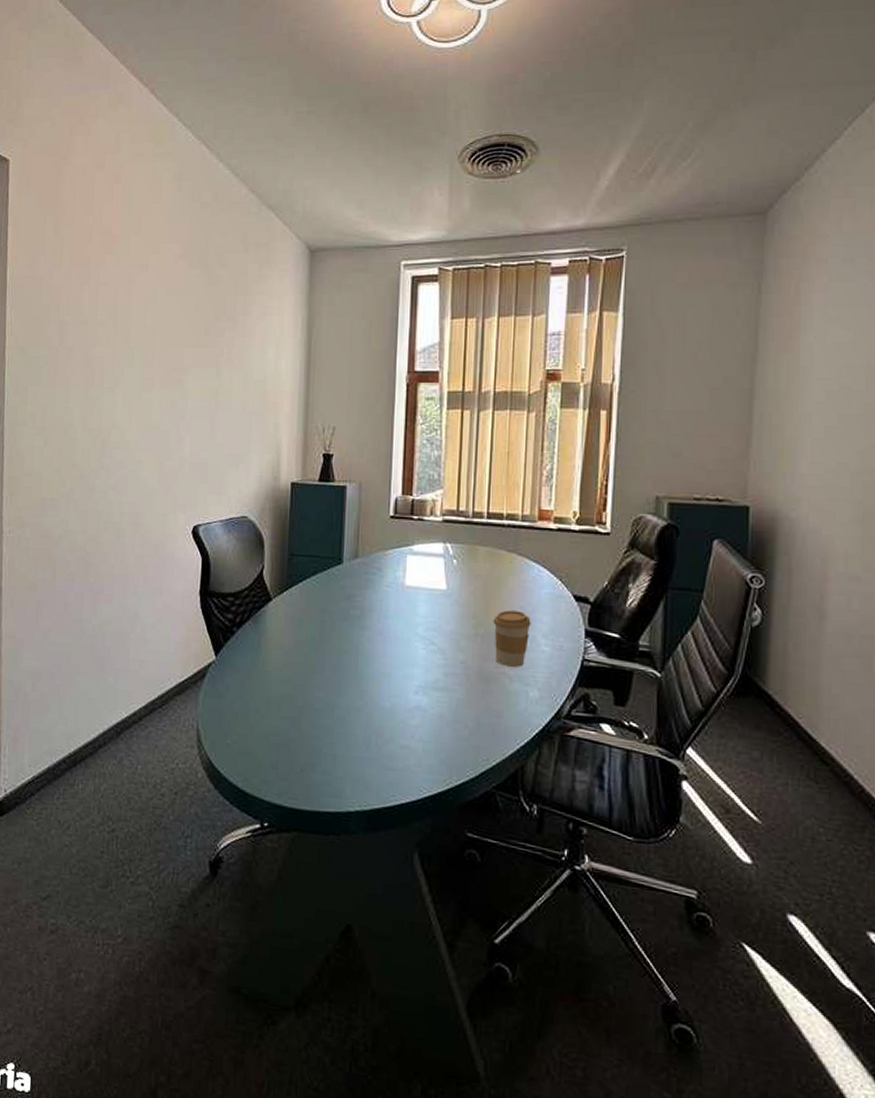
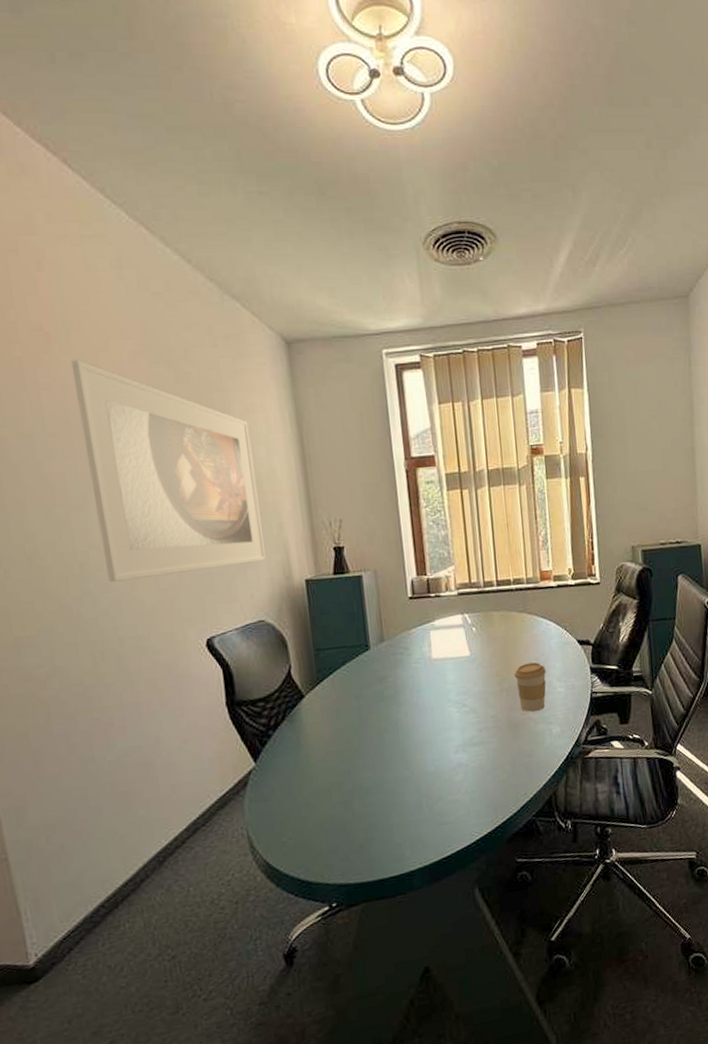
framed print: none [122,260,264,461] -> present [70,359,266,582]

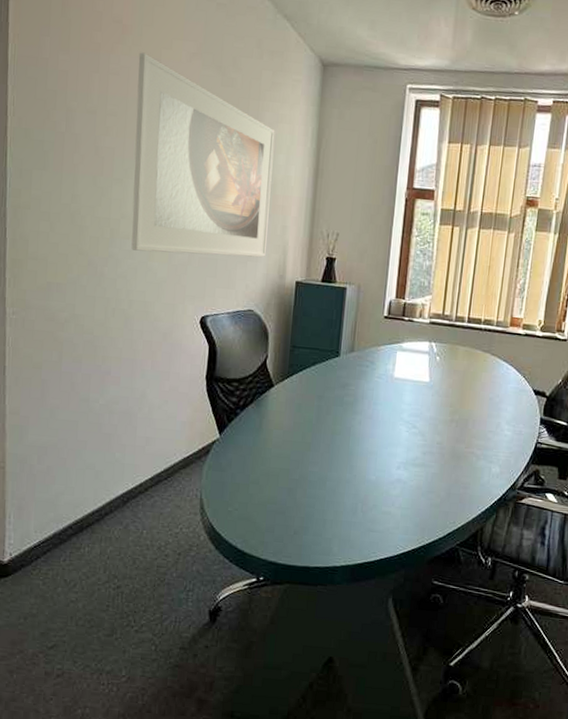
coffee cup: present [514,662,546,712] -> none [466,401,498,448]

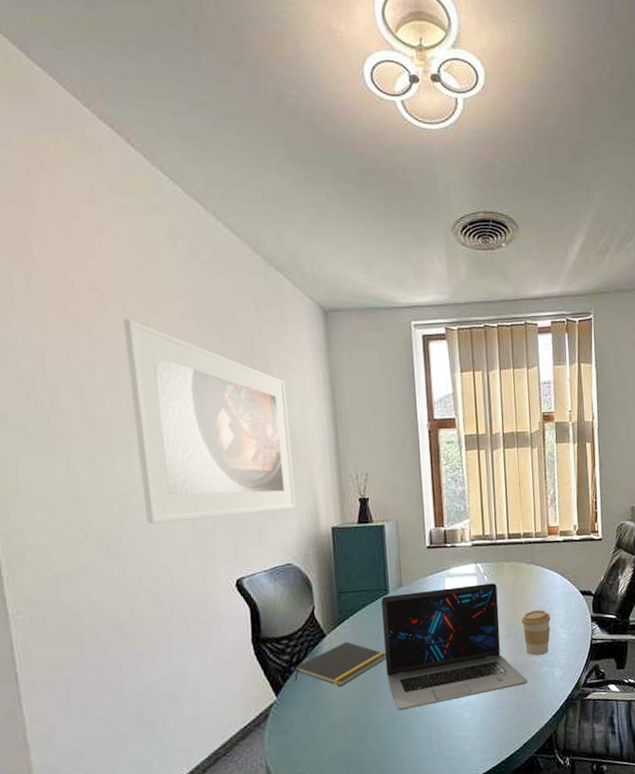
notepad: none [238,395,328,437] -> present [295,641,387,686]
laptop: none [324,358,463,475] -> present [381,583,528,711]
coffee cup: none [466,401,498,448] -> present [521,610,551,656]

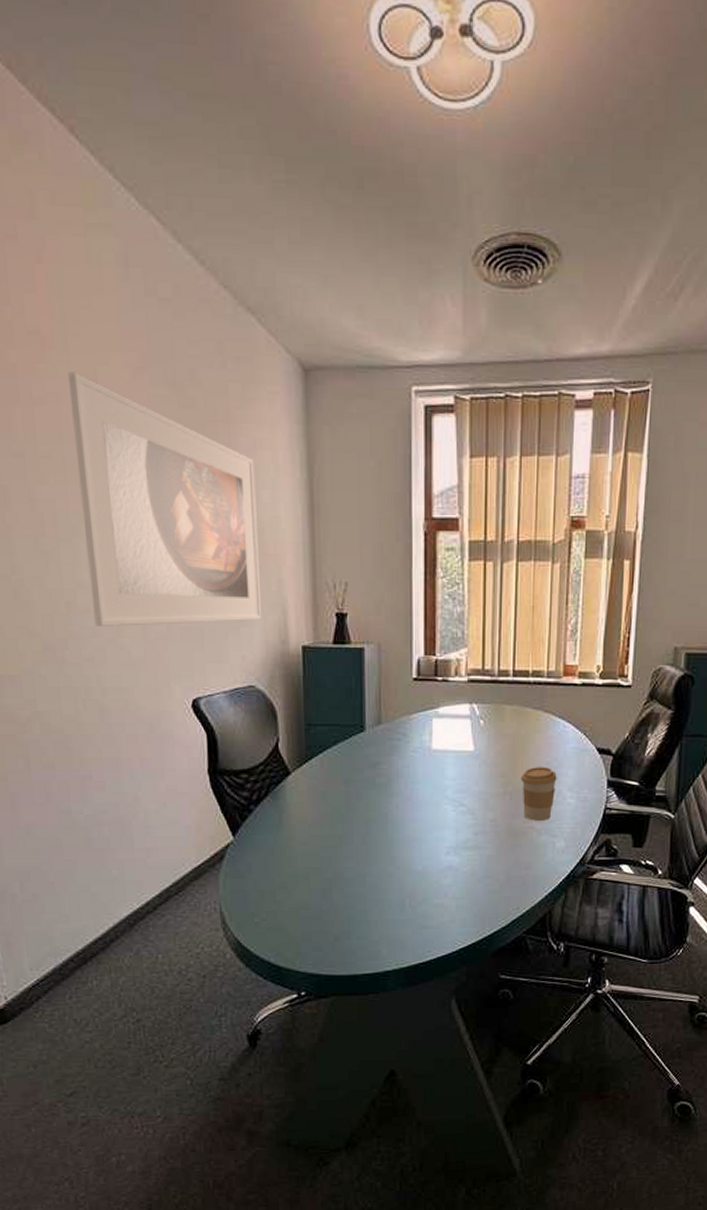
notepad: present [295,641,387,686] -> none [254,782,359,832]
laptop: present [381,583,528,711] -> none [356,729,522,868]

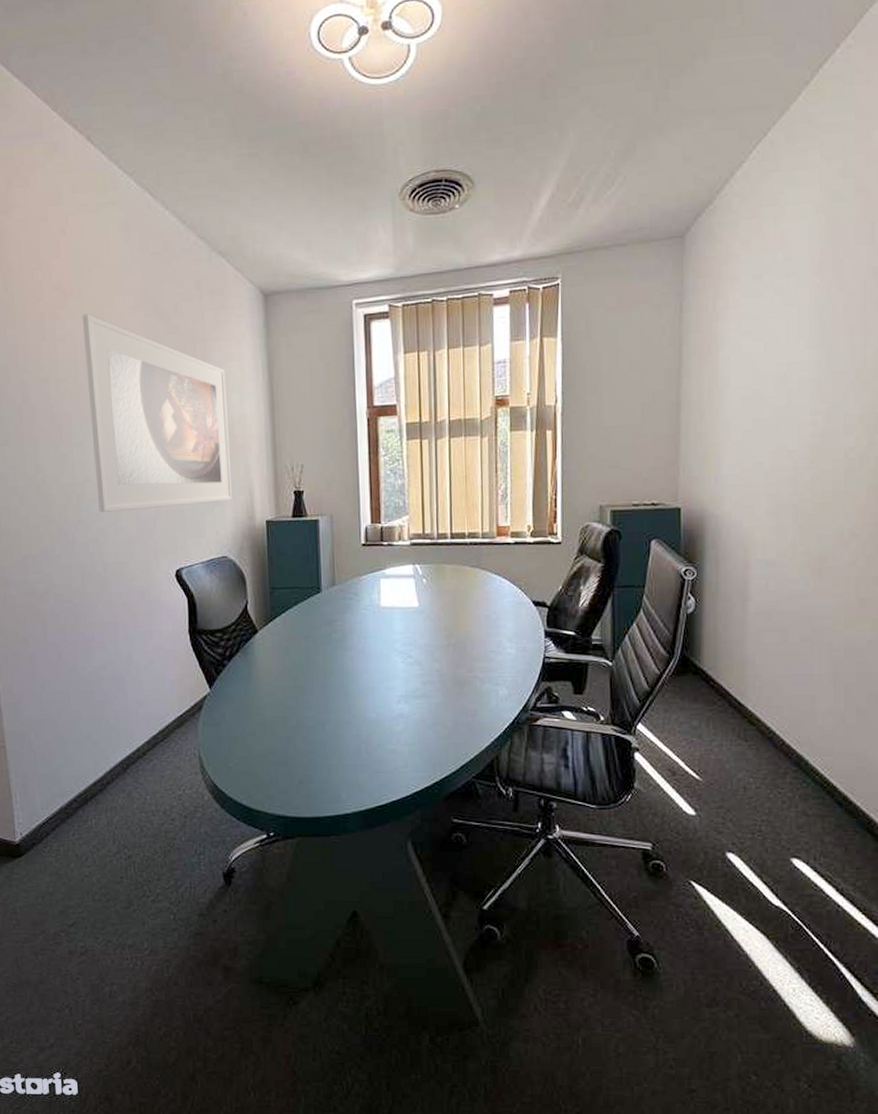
coffee cup: present [521,767,557,821] -> none [462,620,497,670]

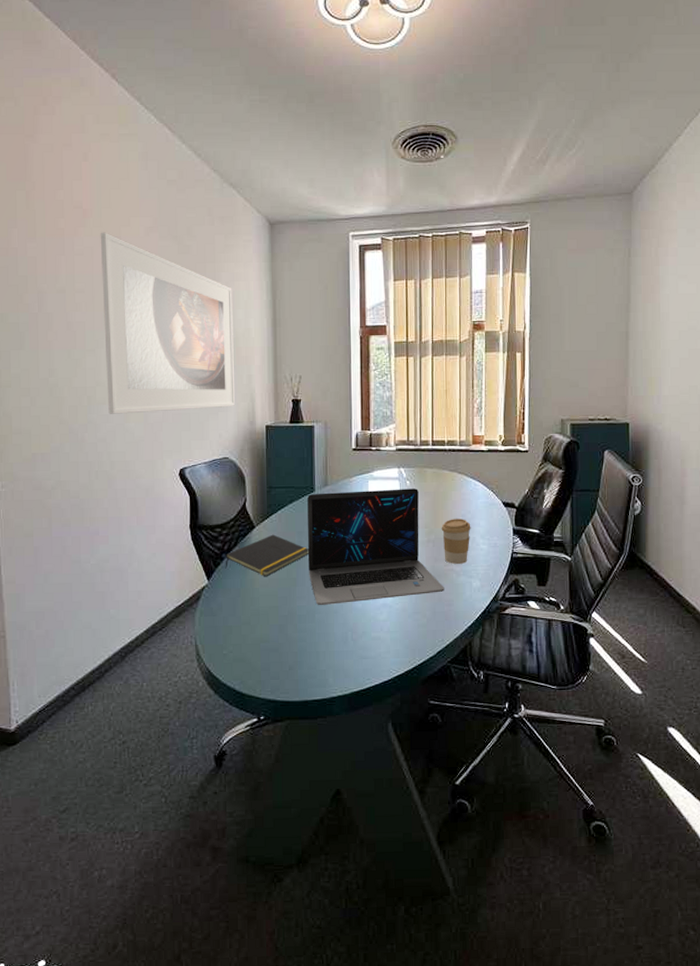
notepad: none [227,639,318,684] -> present [225,534,310,576]
laptop: none [313,587,467,716] -> present [307,488,444,606]
coffee cup: none [462,620,497,670] -> present [441,519,471,564]

